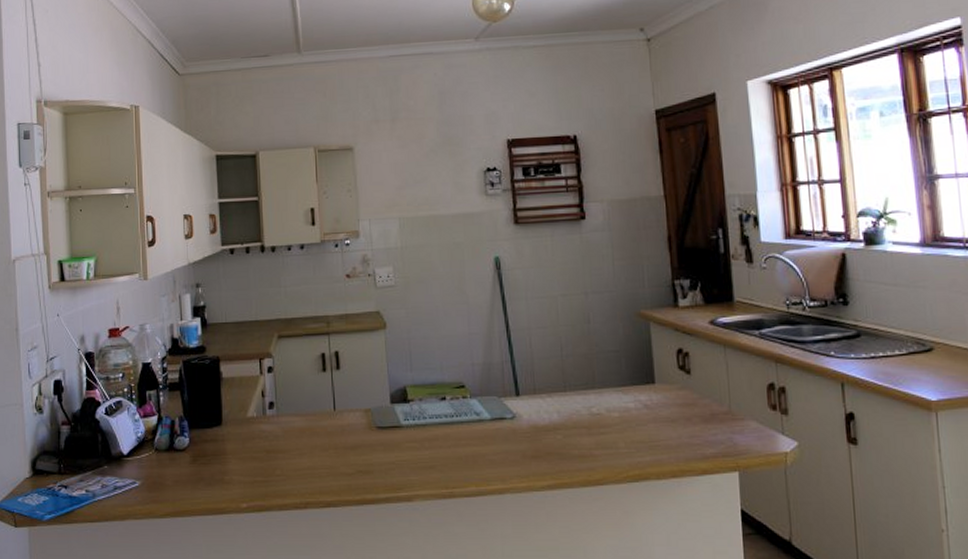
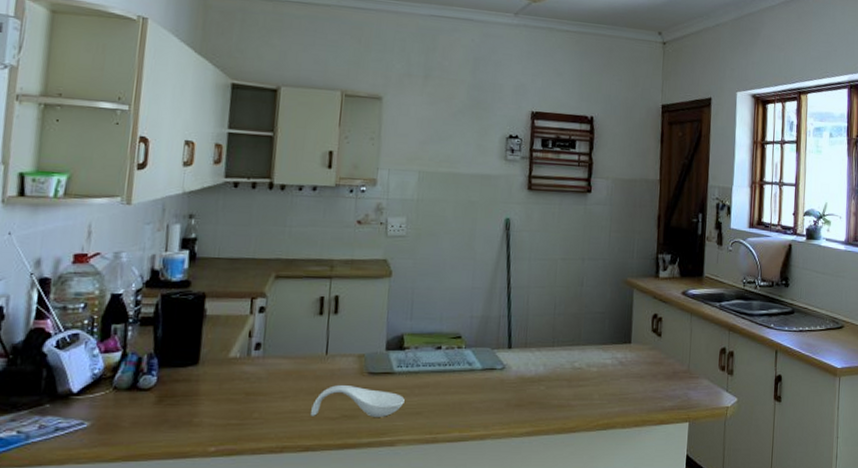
spoon rest: none [328,441,416,472] -> present [311,385,405,417]

